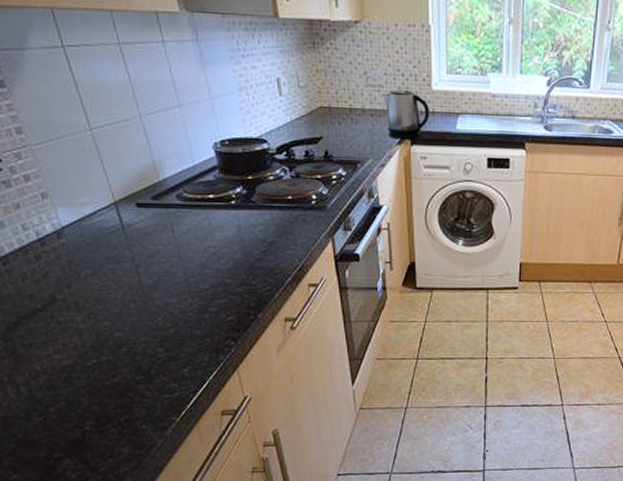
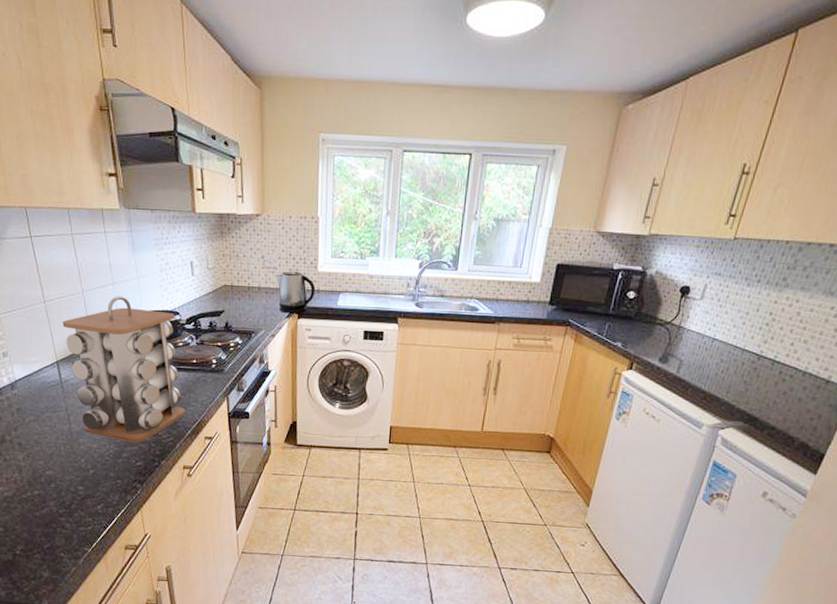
spice rack: none [117,120,284,295] -> present [62,295,186,443]

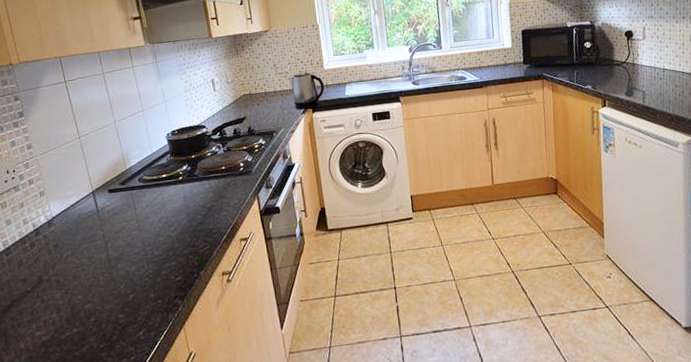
spice rack: present [62,295,186,443] -> none [97,120,220,259]

